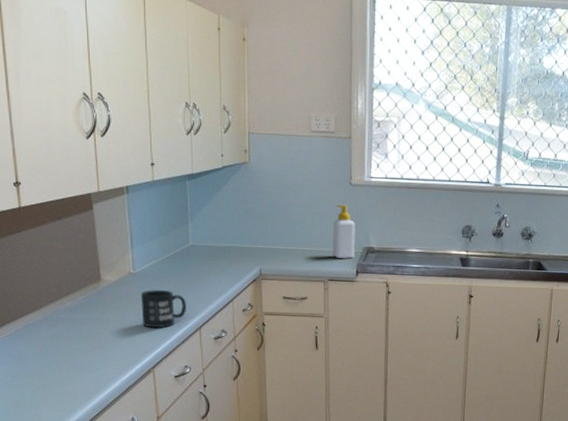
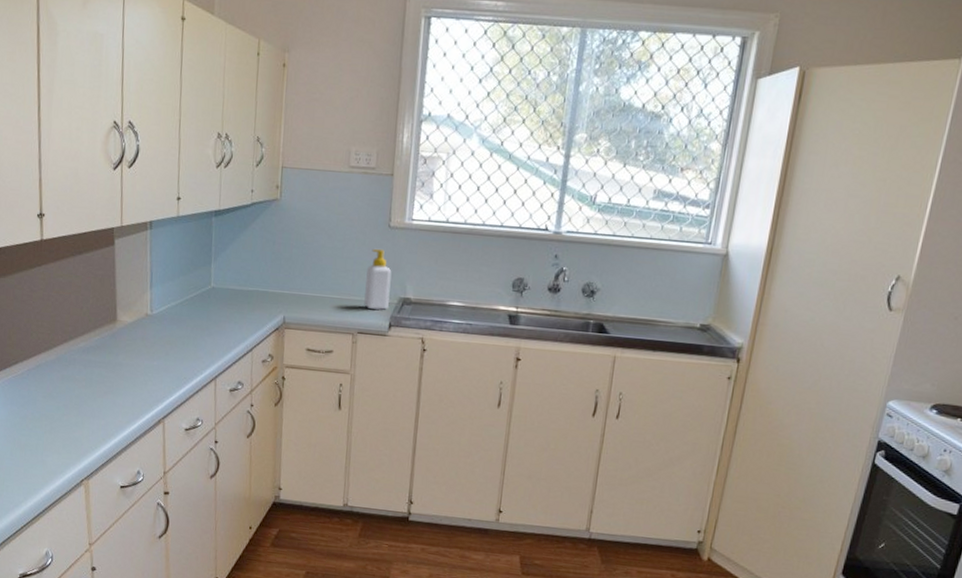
mug: present [141,290,186,328] -> none [156,334,203,376]

